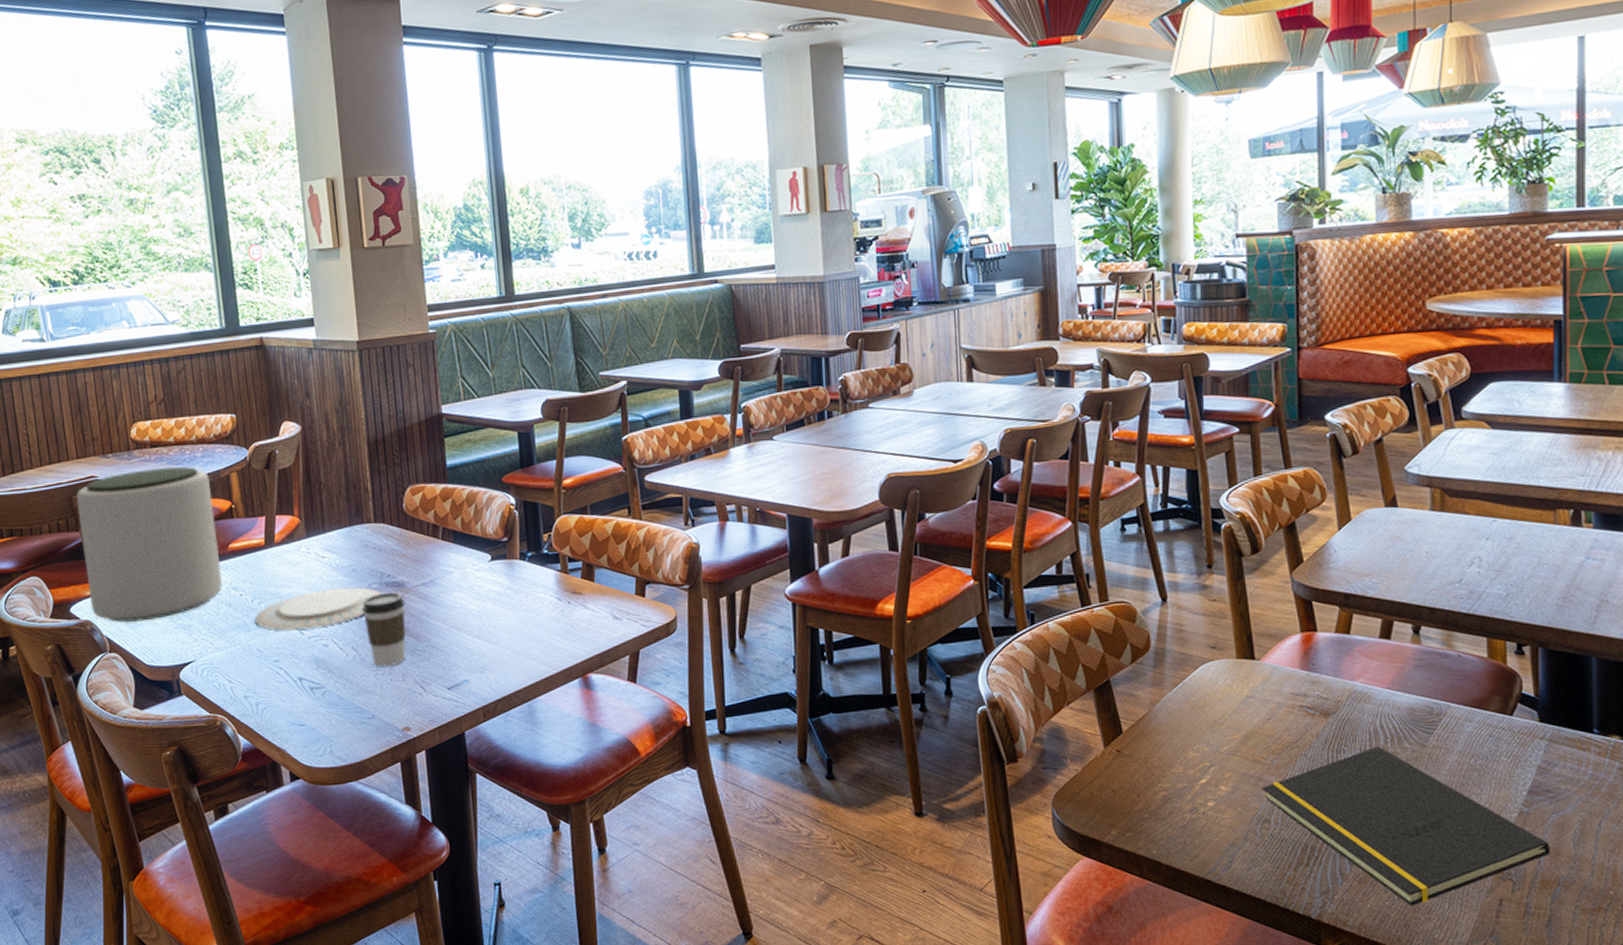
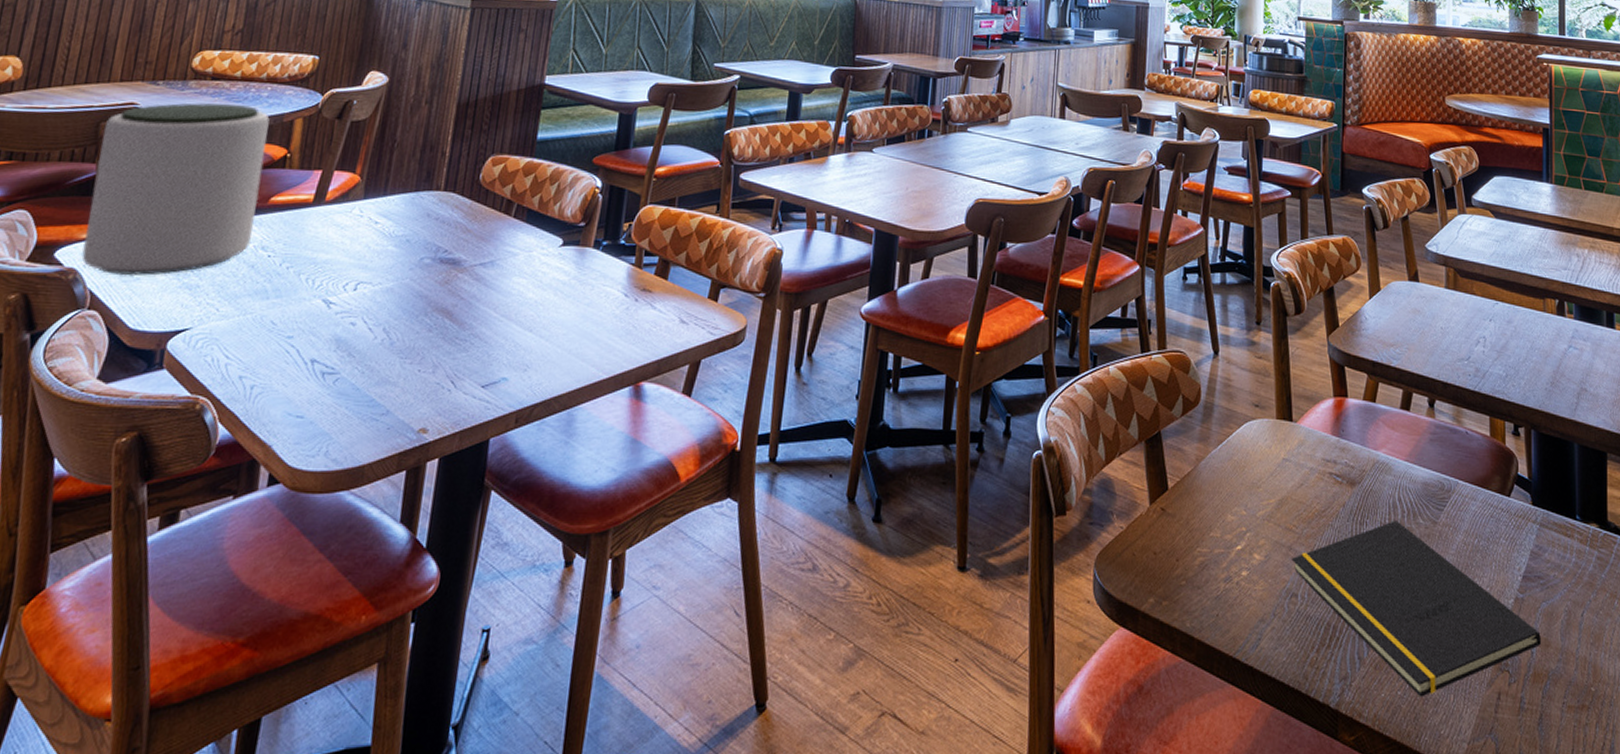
plate: present [255,587,383,630] -> none [277,259,434,303]
coffee cup: present [362,591,406,667] -> none [403,268,457,355]

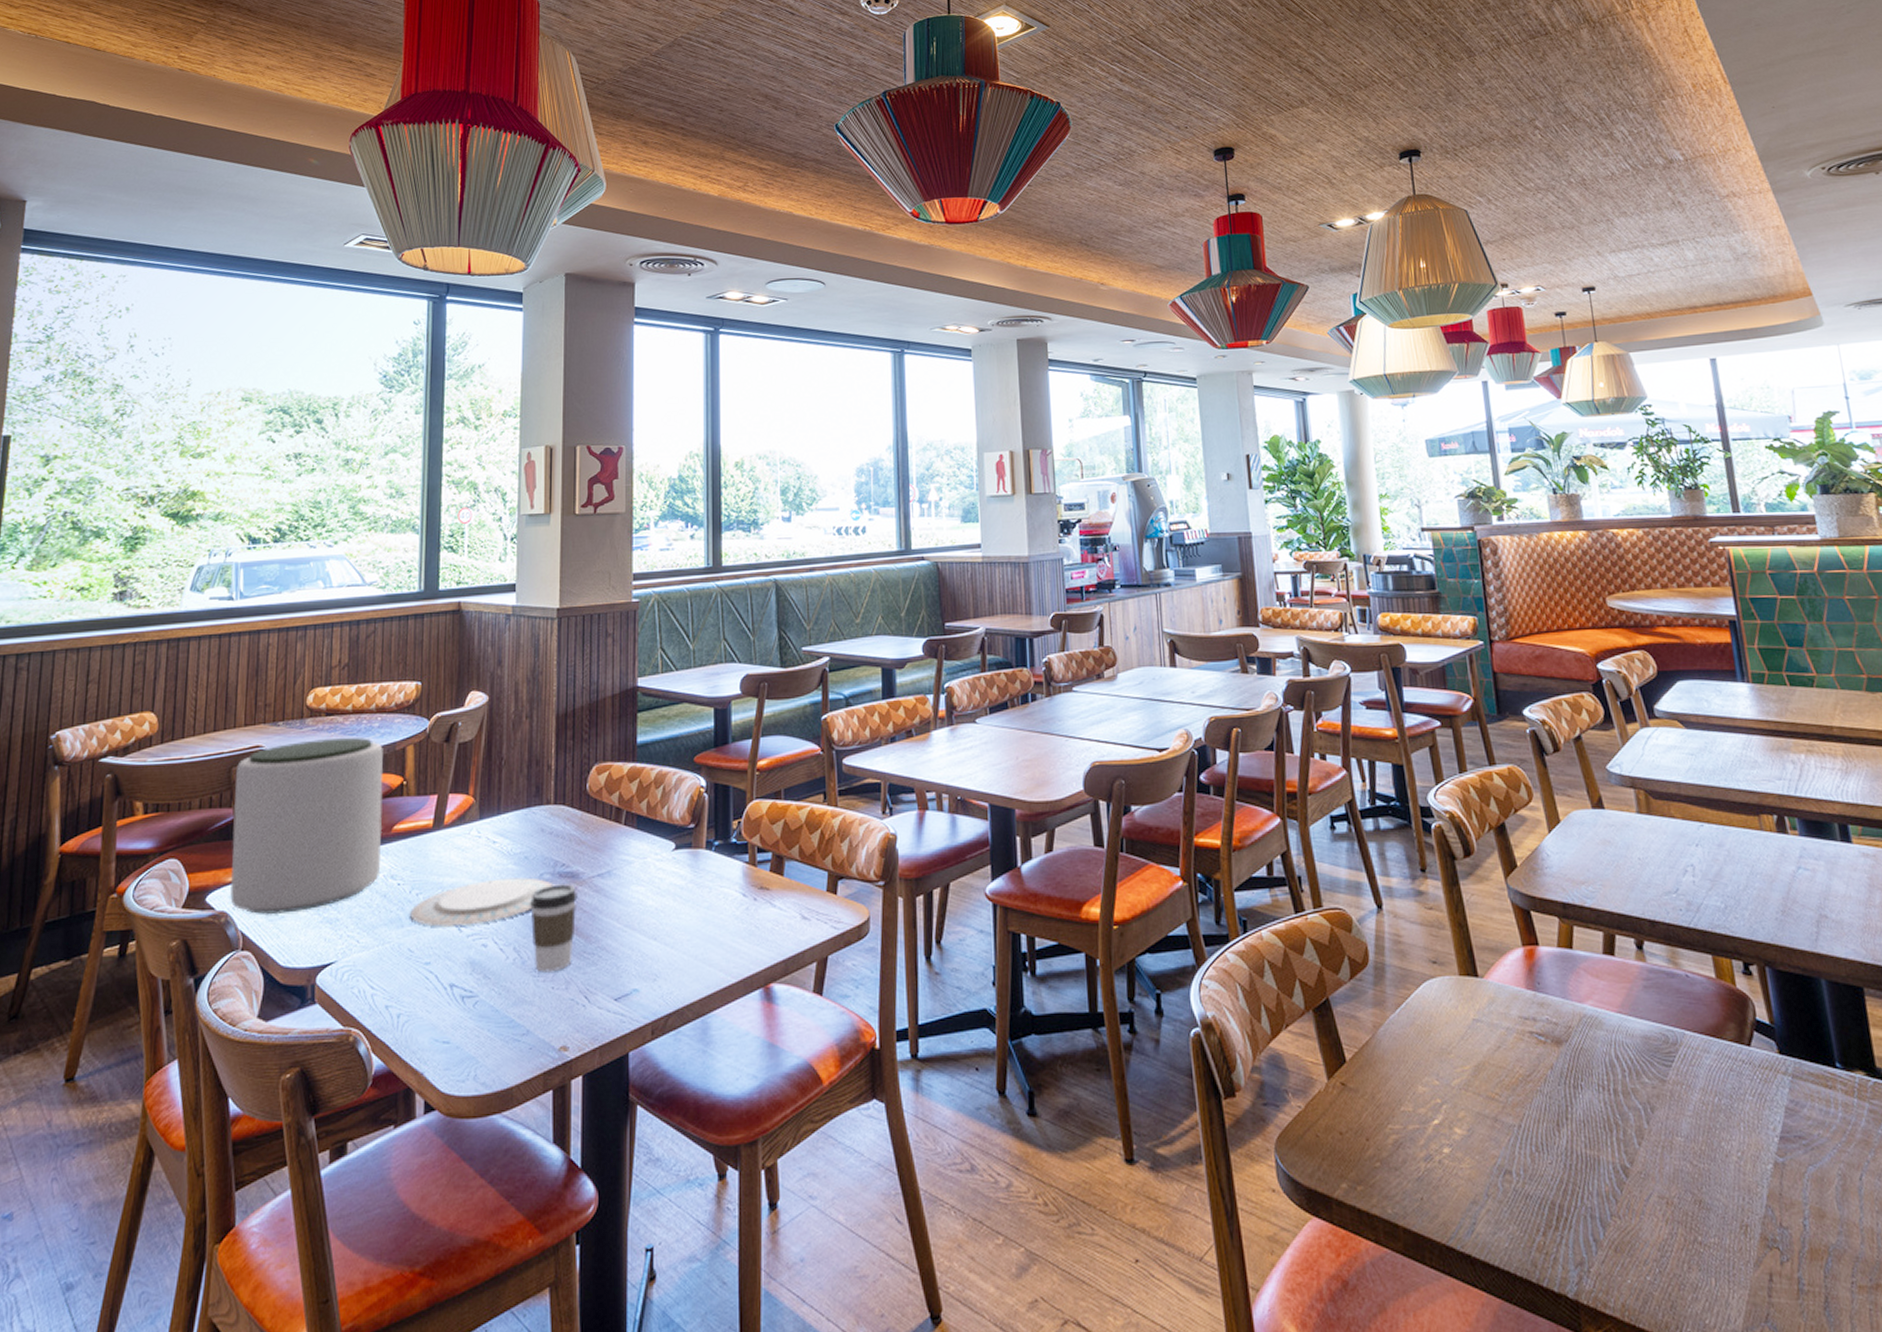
plate: none [277,259,434,303] -> present [410,877,554,927]
coffee cup: none [403,268,457,355] -> present [530,882,578,972]
notepad: present [1291,520,1541,697] -> none [1499,1081,1814,1282]

